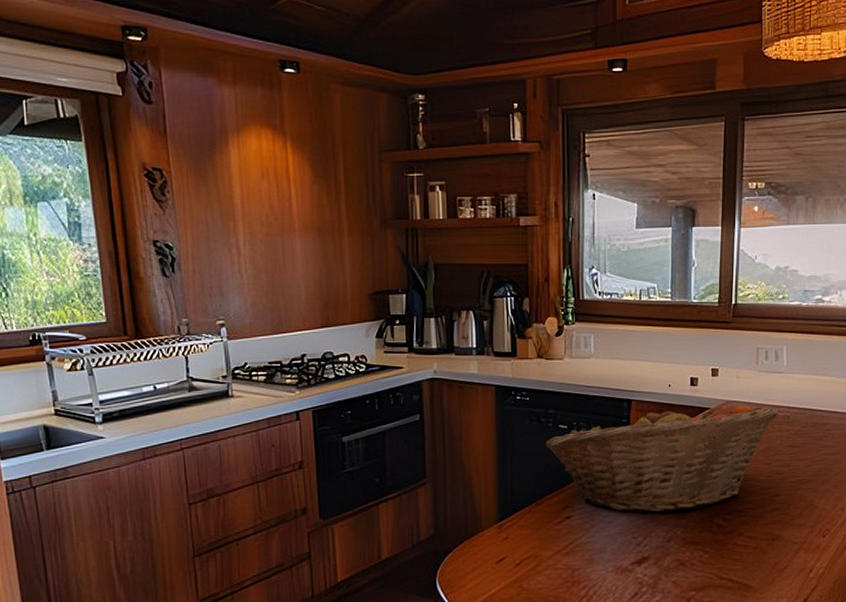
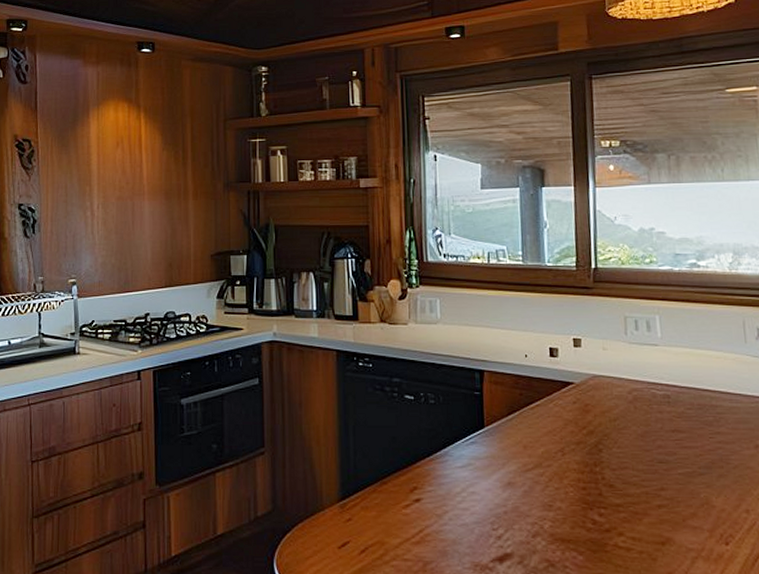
fruit basket: present [545,405,779,513] -> none [390,376,656,501]

